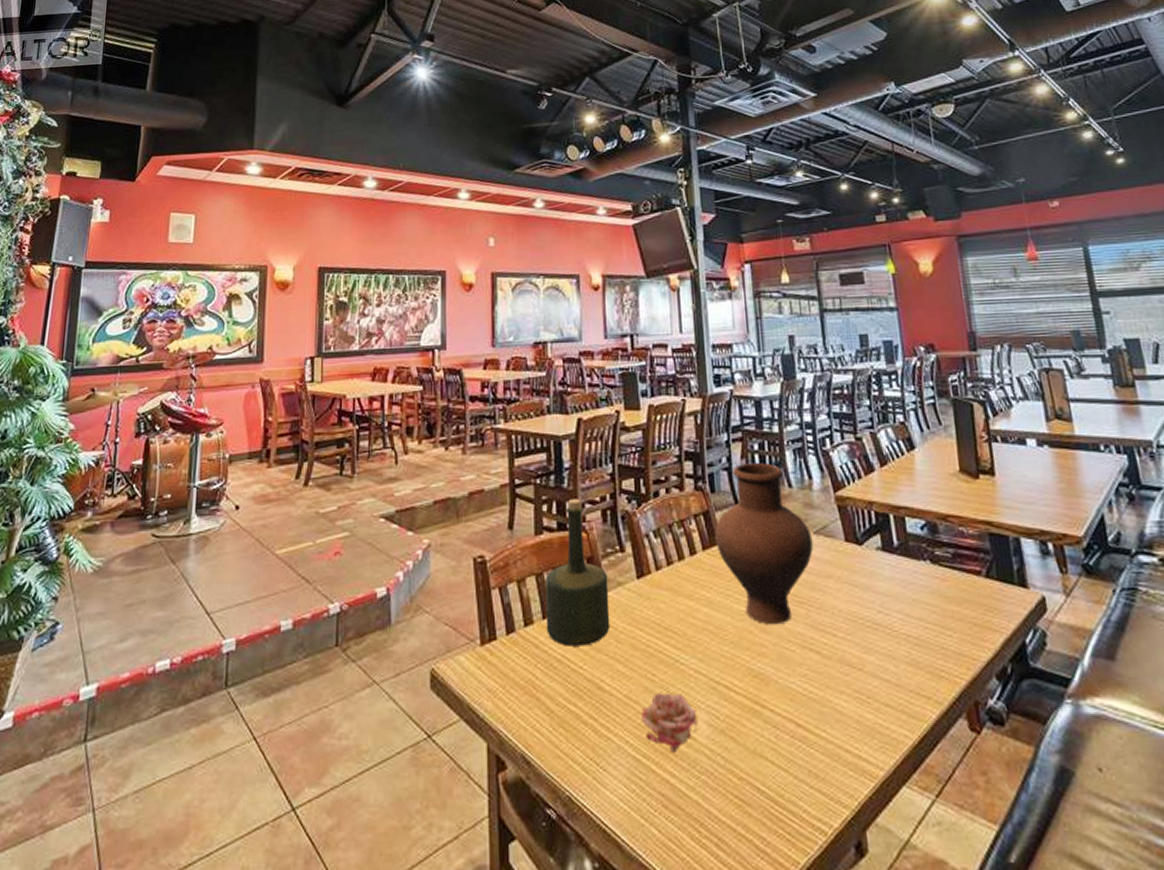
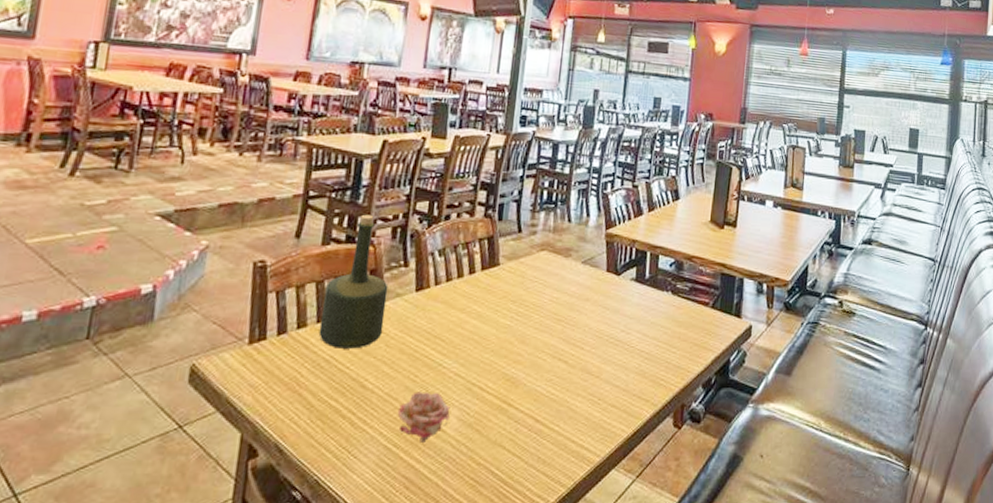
vase: present [715,462,814,625] -> none [494,197,580,338]

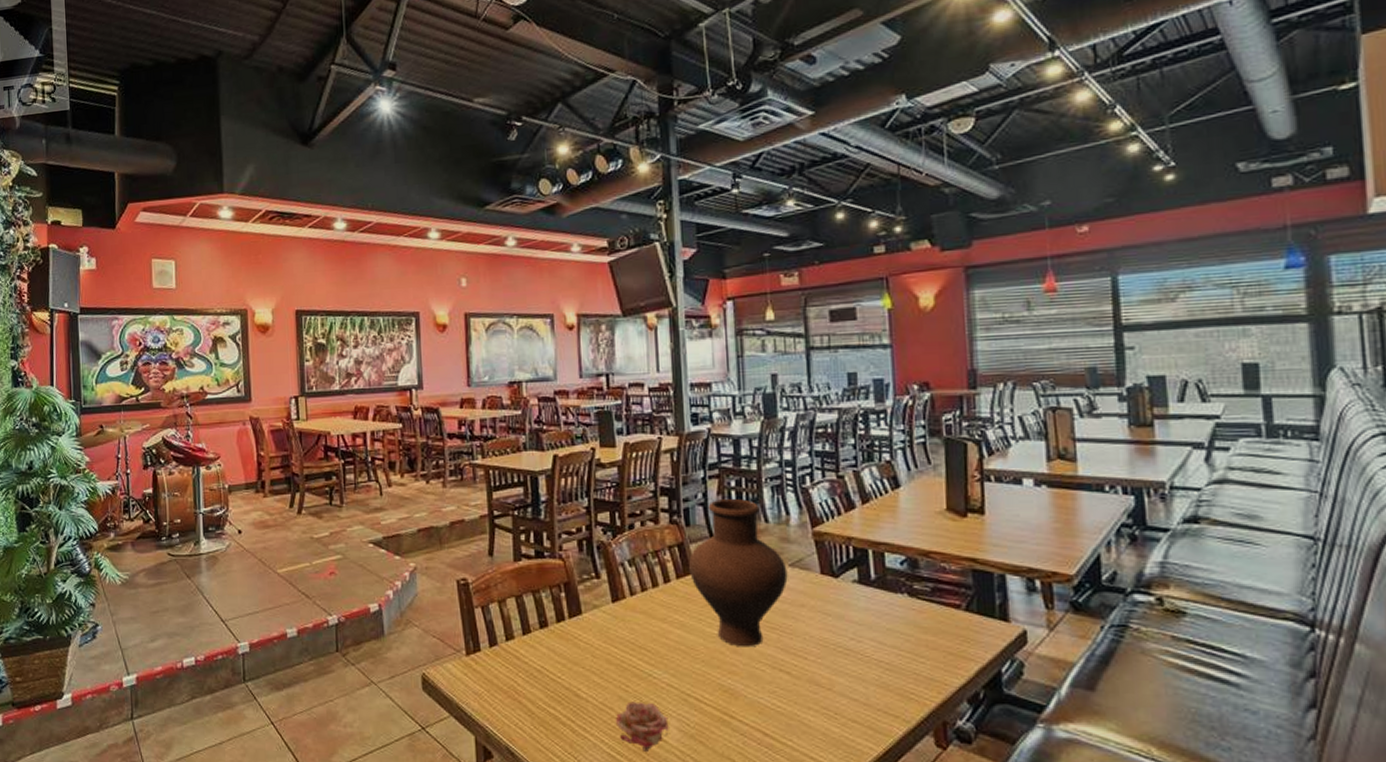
wine bottle: present [318,214,389,349] -> none [524,529,587,659]
vase: none [494,197,580,338] -> present [689,498,788,647]

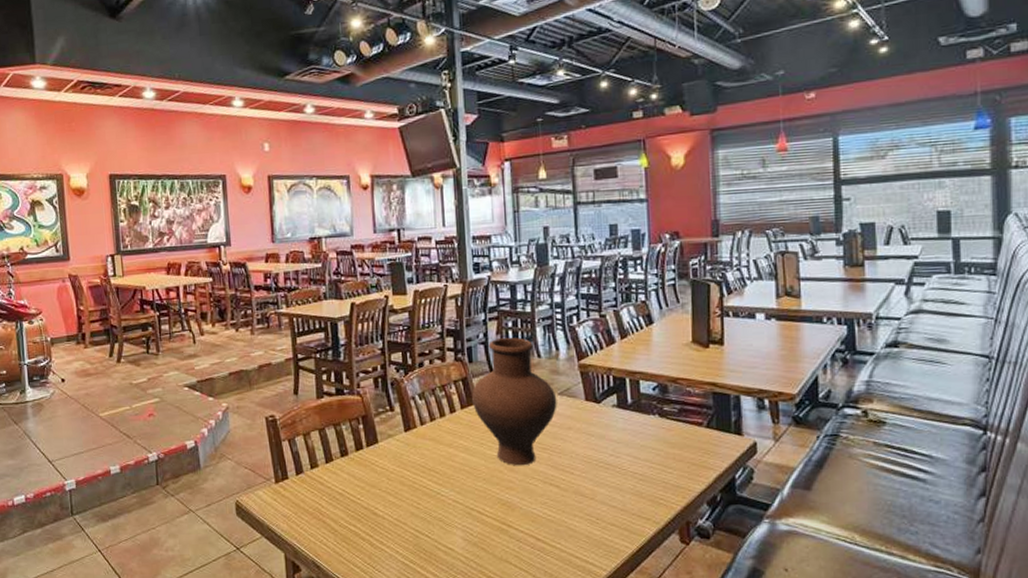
flower: present [615,701,670,753] -> none [408,516,456,560]

